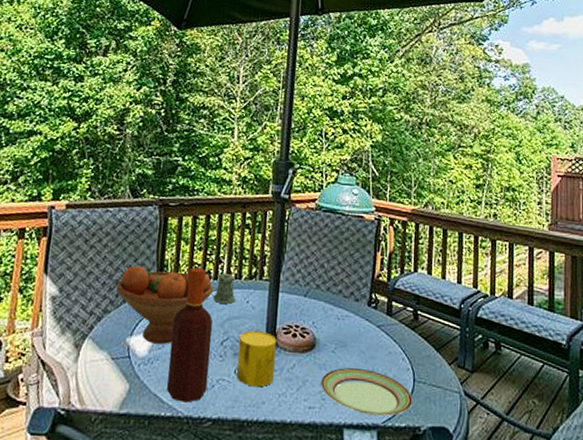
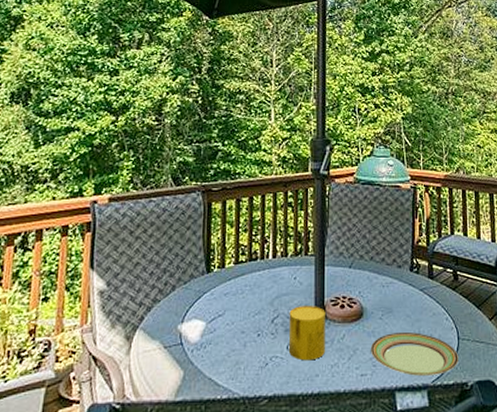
fruit bowl: present [115,265,214,344] -> none [164,252,261,328]
bottle: present [167,267,213,403] -> none [221,249,263,383]
pepper shaker: present [213,271,236,304] -> none [261,250,283,282]

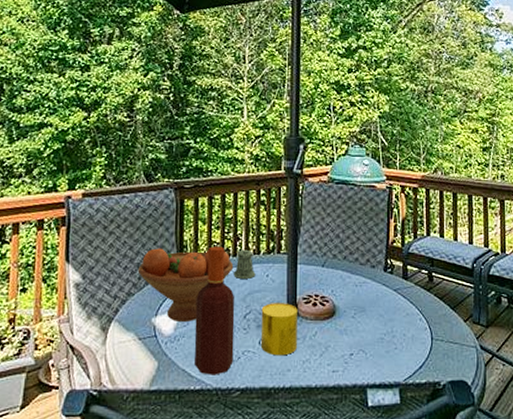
fruit bowl: none [164,252,261,328] -> present [137,248,234,321]
bottle: none [221,249,263,383] -> present [194,246,235,375]
pepper shaker: none [261,250,283,282] -> present [233,248,256,279]
plate: present [370,331,458,376] -> none [342,330,431,374]

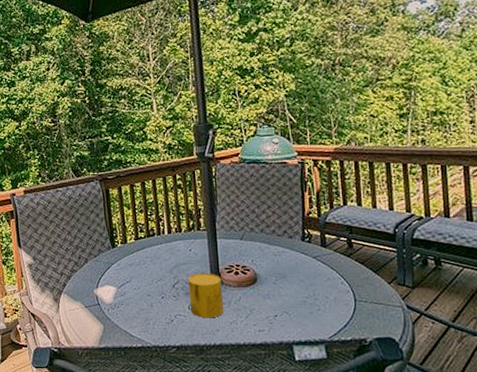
fruit bowl: present [137,248,234,321] -> none [77,231,159,292]
bottle: present [194,246,235,375] -> none [129,227,168,335]
pepper shaker: present [233,248,256,279] -> none [159,227,180,254]

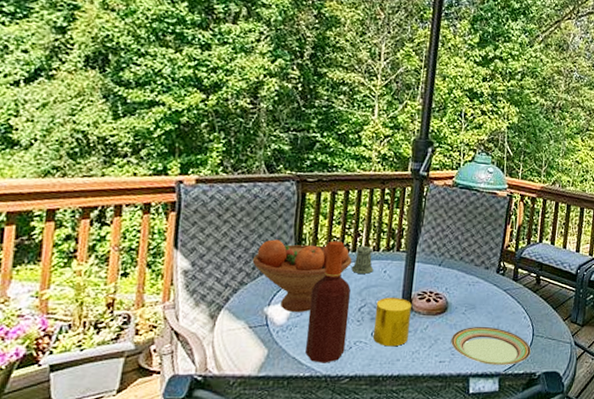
fruit bowl: none [77,231,159,292] -> present [252,239,352,312]
bottle: none [129,227,168,335] -> present [305,241,351,363]
pepper shaker: none [159,227,180,254] -> present [351,244,374,274]
plate: none [266,294,356,332] -> present [450,326,531,365]

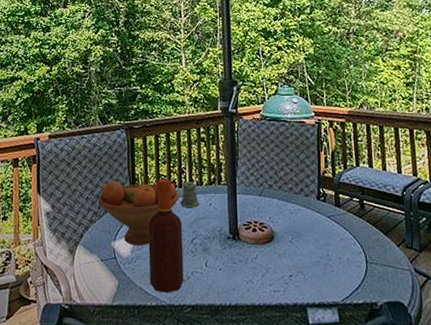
cup: present [372,297,412,347] -> none [206,229,240,277]
plate: present [450,326,531,365] -> none [282,254,367,294]

